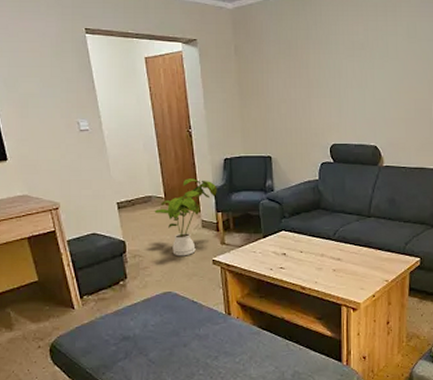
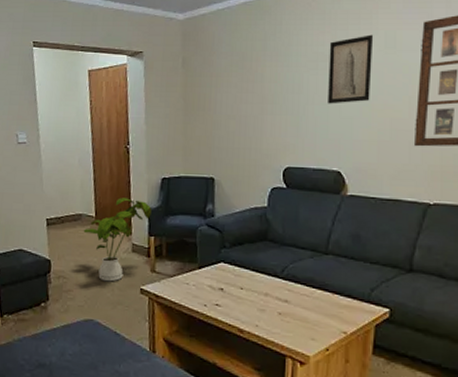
wall art: none [362,25,399,88] -> present [328,34,374,104]

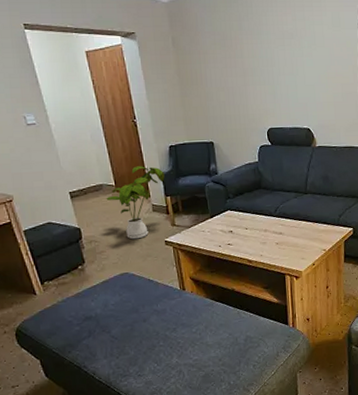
wall art: present [328,34,374,104] -> none [291,15,326,74]

